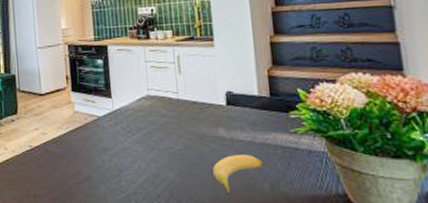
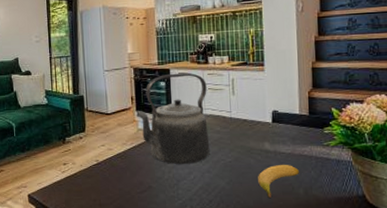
kettle: none [72,49,156,151] -> present [136,72,210,164]

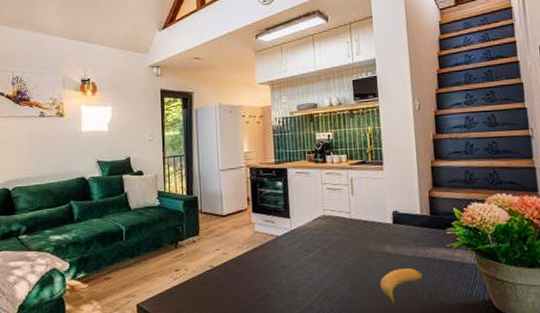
kettle: present [136,72,210,164] -> none [253,172,330,269]

